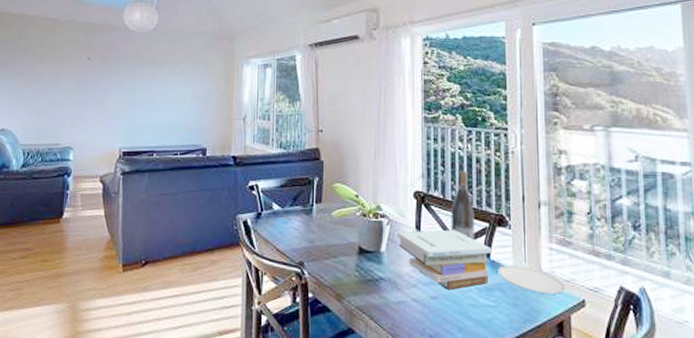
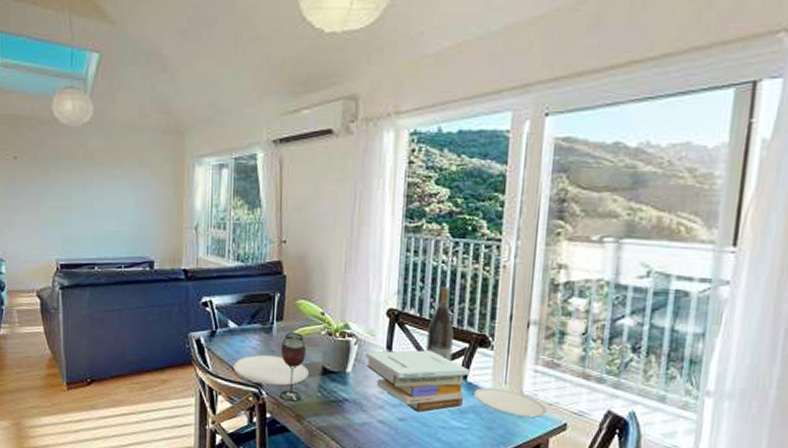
plate: none [278,235,346,266] -> present [234,355,309,386]
wineglass: none [320,214,344,281] -> present [280,333,307,402]

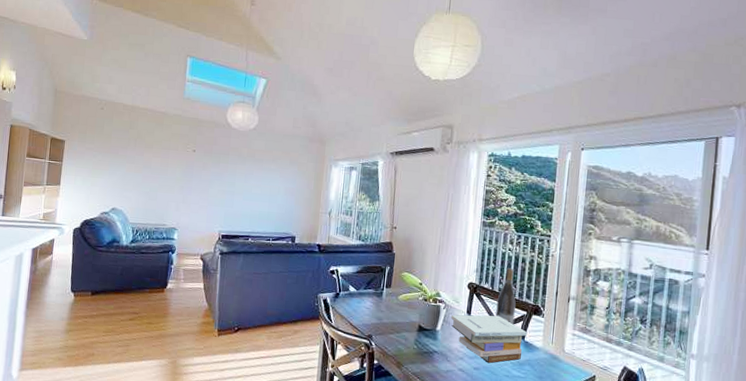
plate: present [234,355,309,386] -> none [351,313,408,339]
wineglass: present [280,333,307,402] -> none [385,297,408,352]
plate: present [474,387,547,418] -> none [529,346,582,371]

